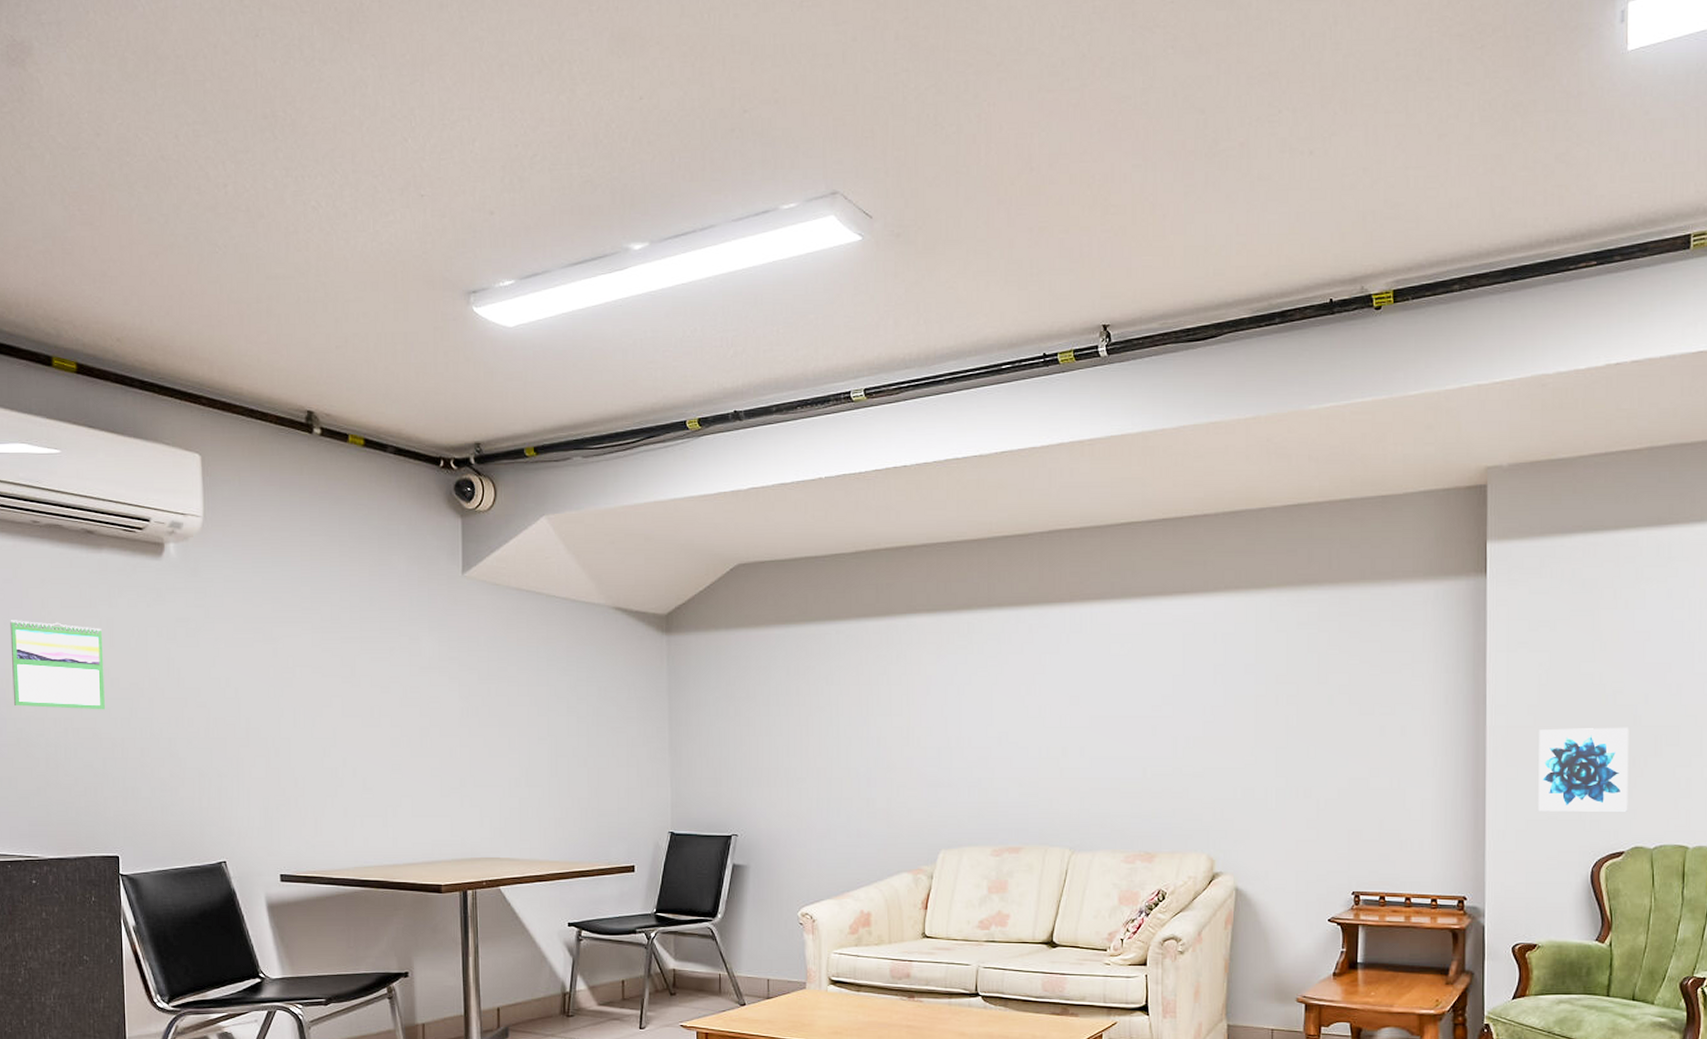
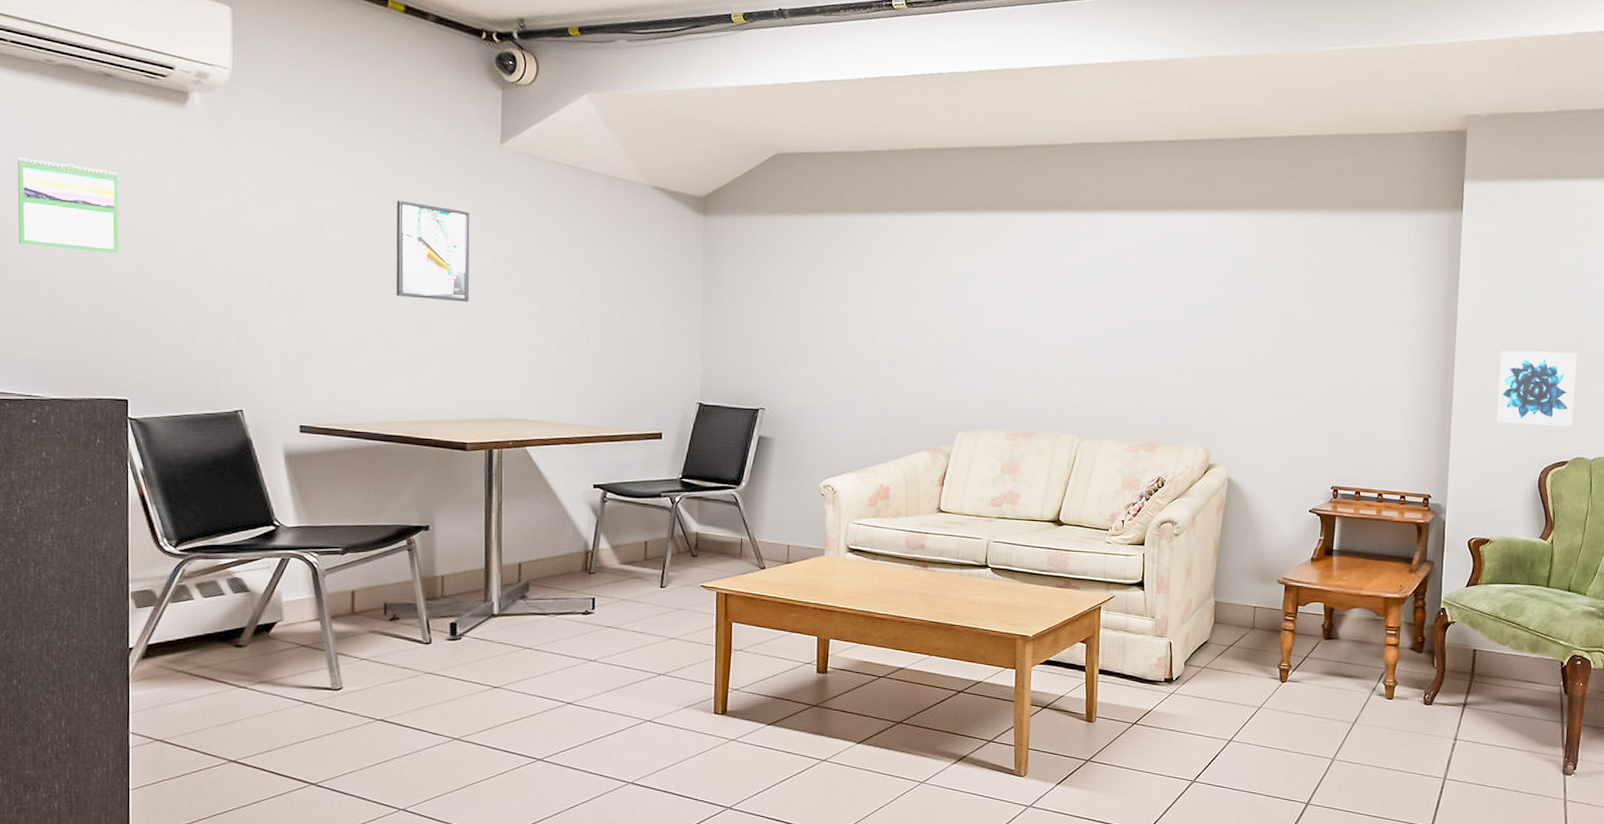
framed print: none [364,638,438,740] -> present [395,200,470,303]

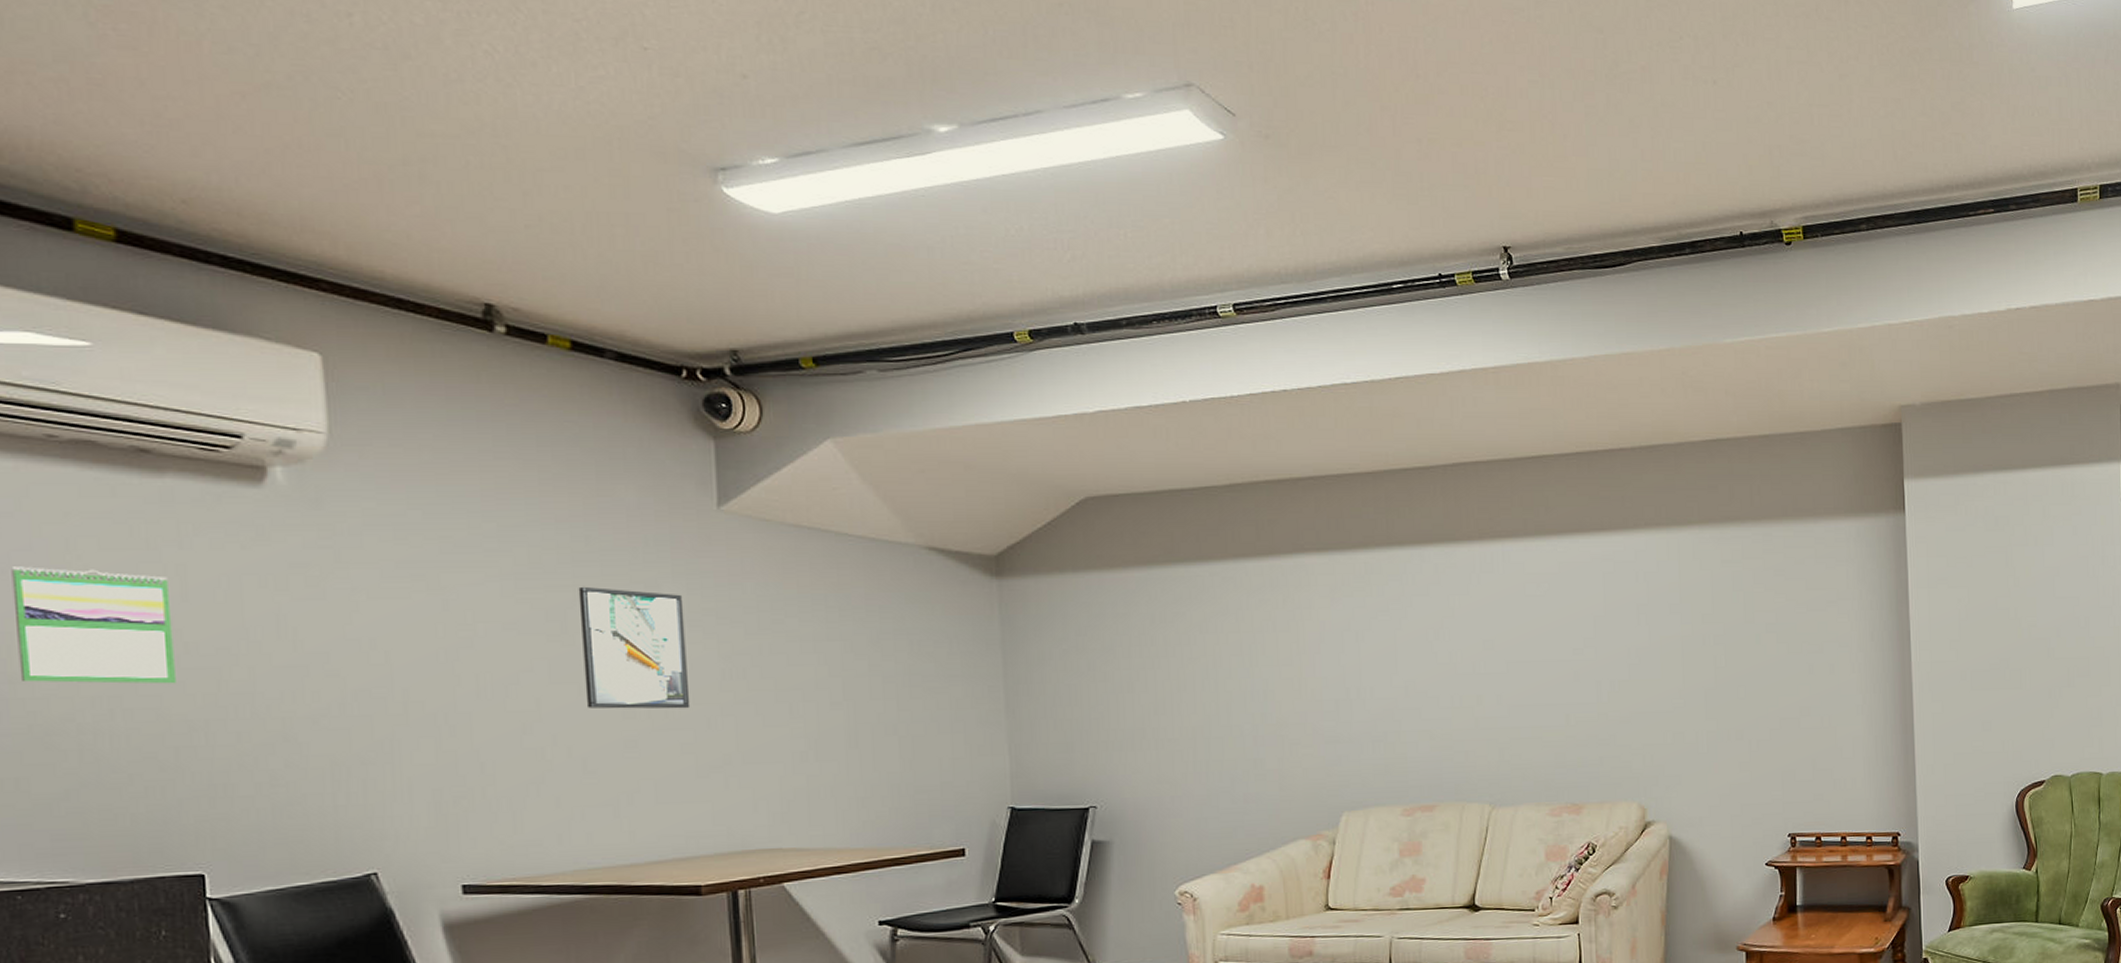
wall art: present [1496,350,1578,427] -> none [1961,659,2047,745]

